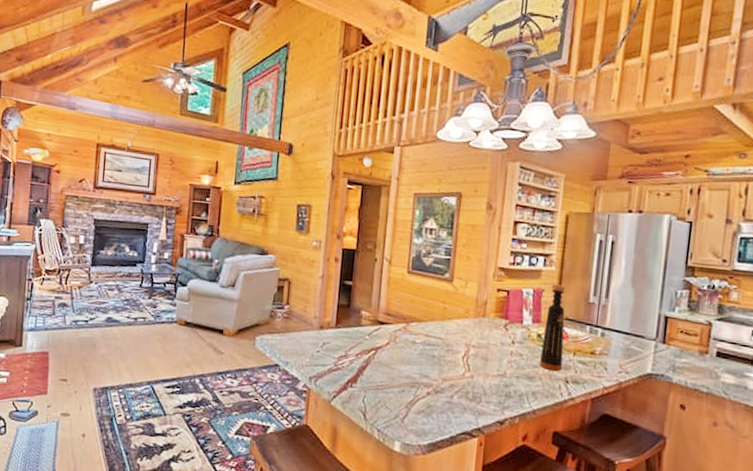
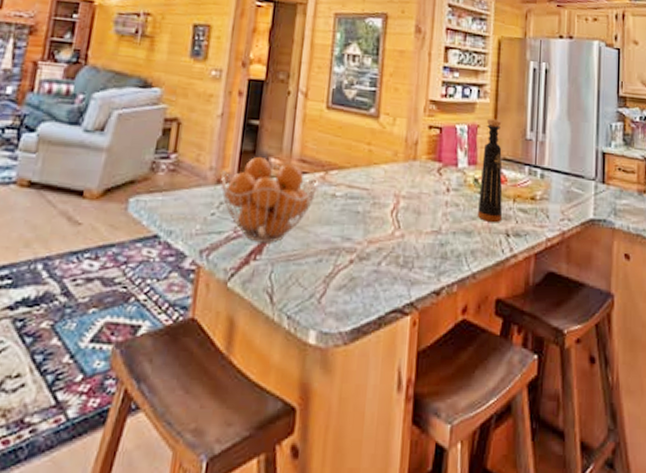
fruit basket: none [323,309,402,376] -> present [220,156,319,243]

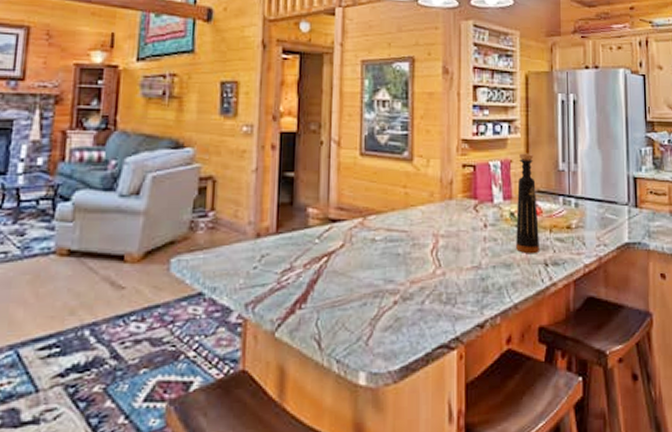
fruit basket: present [220,156,319,243] -> none [260,207,358,292]

